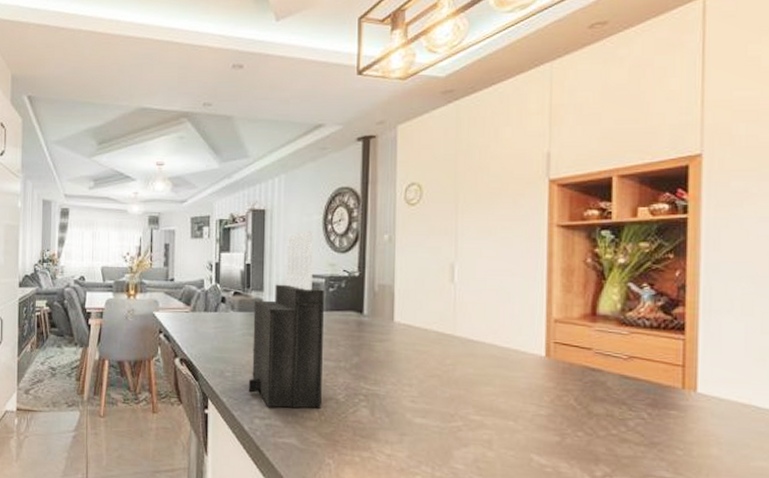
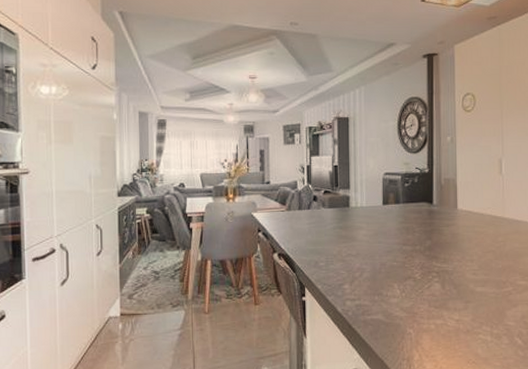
knife block: present [248,230,324,409] -> none [339,135,402,290]

